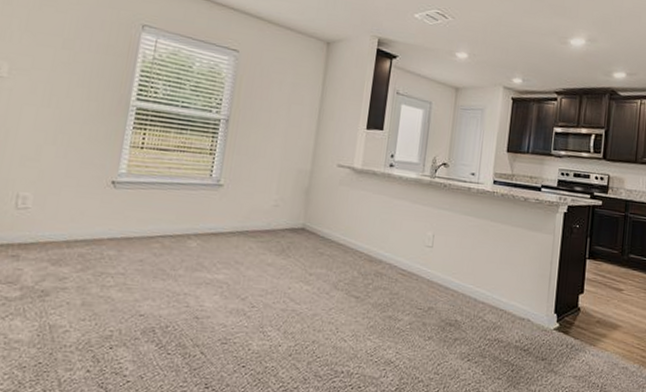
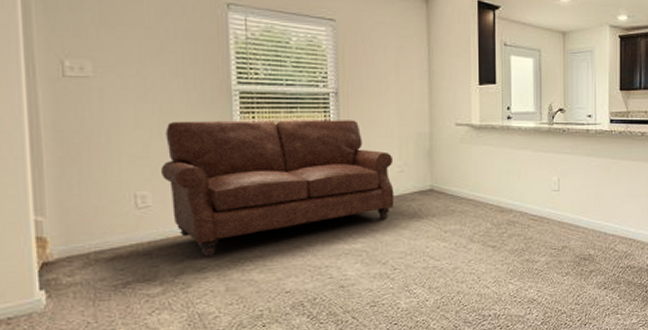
sofa: none [46,128,271,267] -> present [160,120,395,257]

